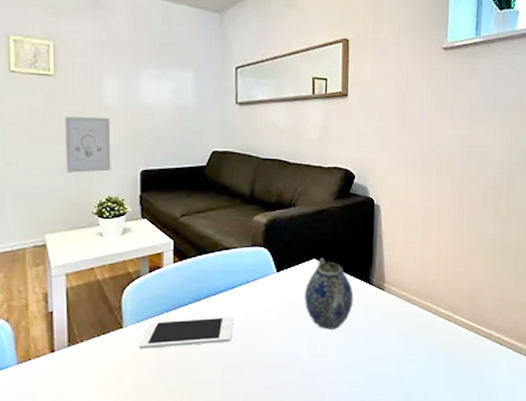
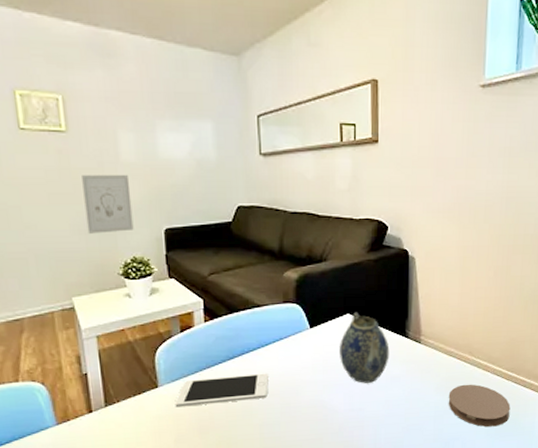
coaster: none [410,333,472,378] -> present [448,384,511,427]

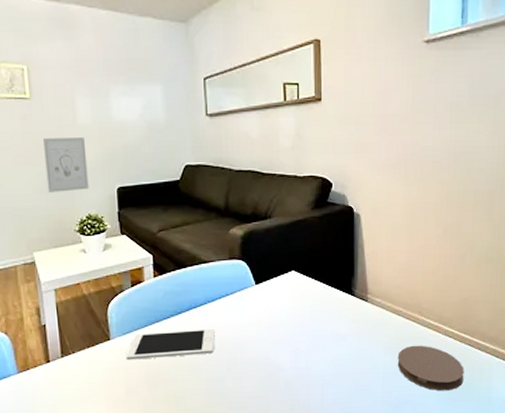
teapot: present [340,312,390,383] -> none [285,269,336,341]

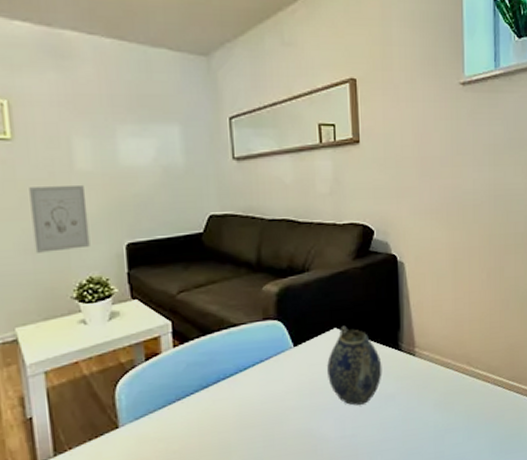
cell phone: present [126,328,215,360] -> none [139,401,249,451]
teapot: none [285,269,336,341] -> present [327,325,382,406]
coaster: present [397,345,464,391] -> none [448,397,514,445]

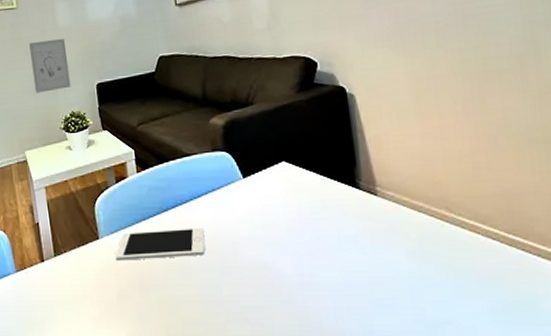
cell phone: none [139,401,249,451] -> present [115,227,205,261]
teapot: present [327,325,382,406] -> none [278,159,340,243]

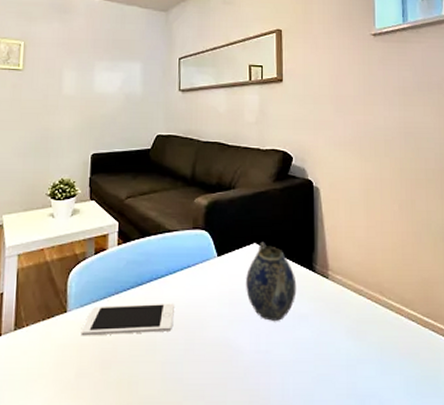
wall art: present [29,39,71,93] -> none [26,106,67,157]
teapot: none [278,159,340,243] -> present [246,241,297,321]

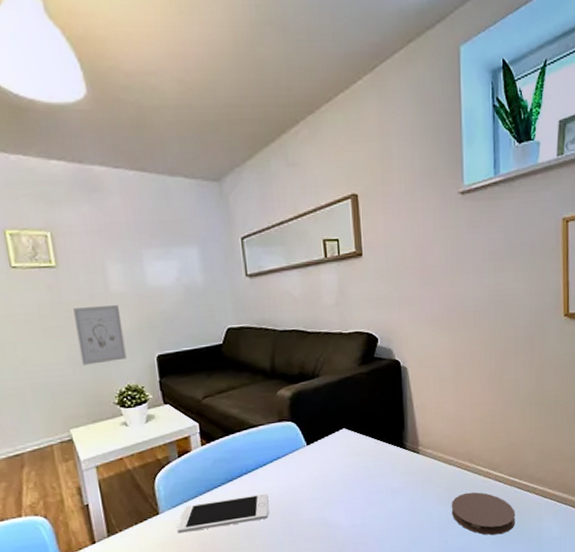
wall art: none [26,106,67,157] -> present [73,305,127,365]
teapot: present [246,241,297,321] -> none [337,426,389,498]
coaster: none [360,329,431,384] -> present [451,492,515,536]

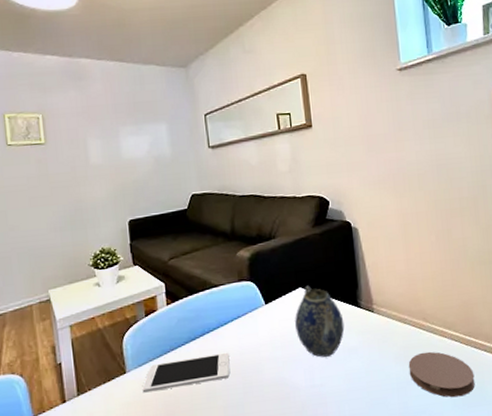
wall art: present [73,305,127,365] -> none [58,176,102,230]
teapot: none [337,426,389,498] -> present [295,285,345,357]

